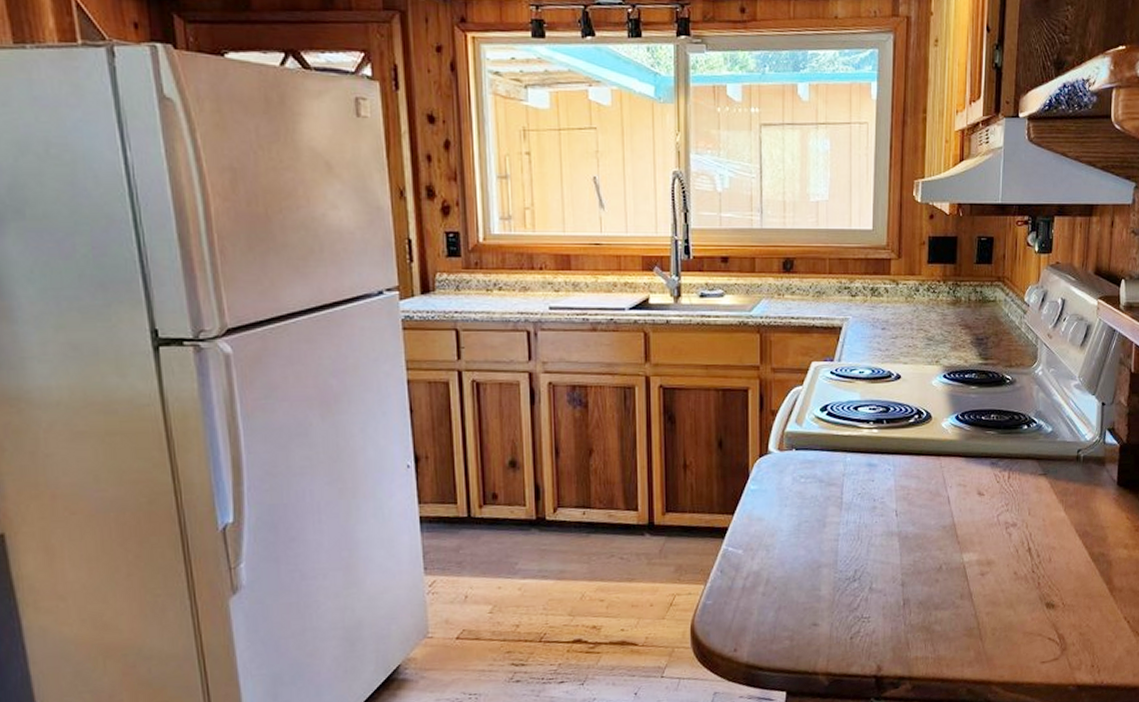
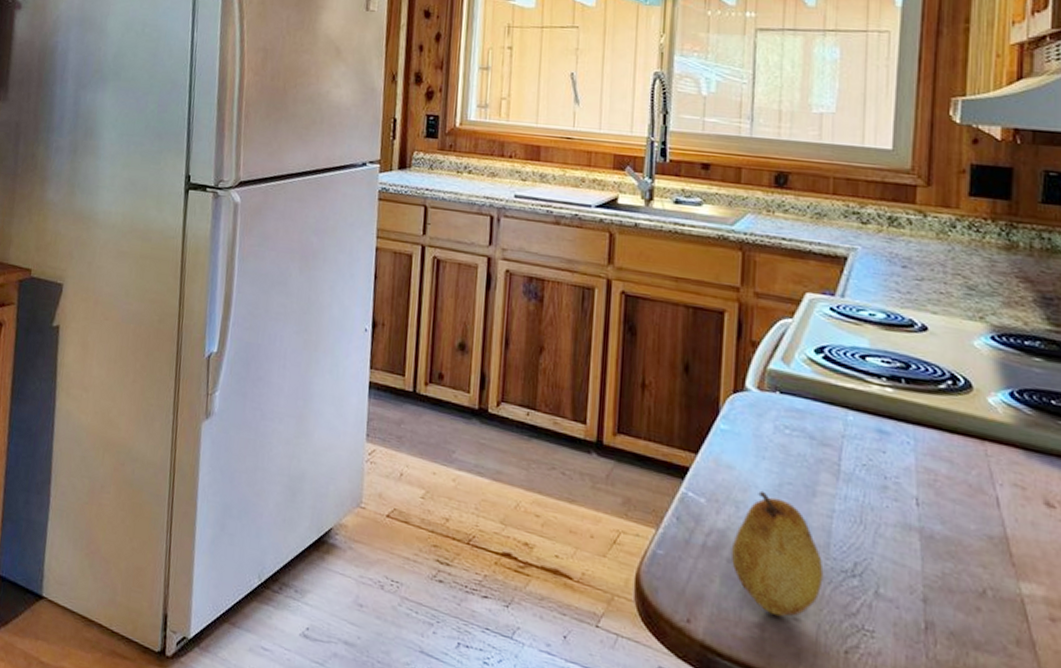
fruit: none [764,532,834,627] -> present [731,490,824,617]

